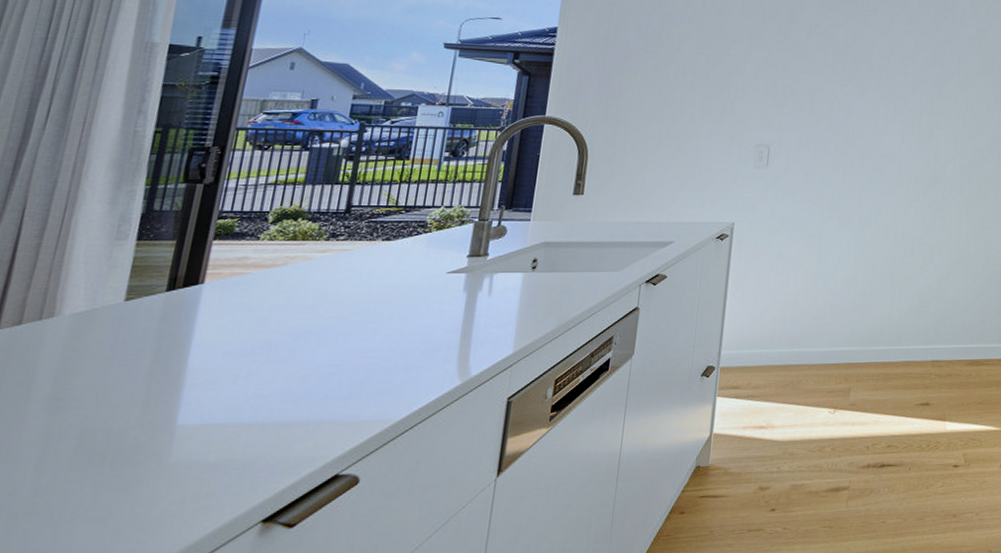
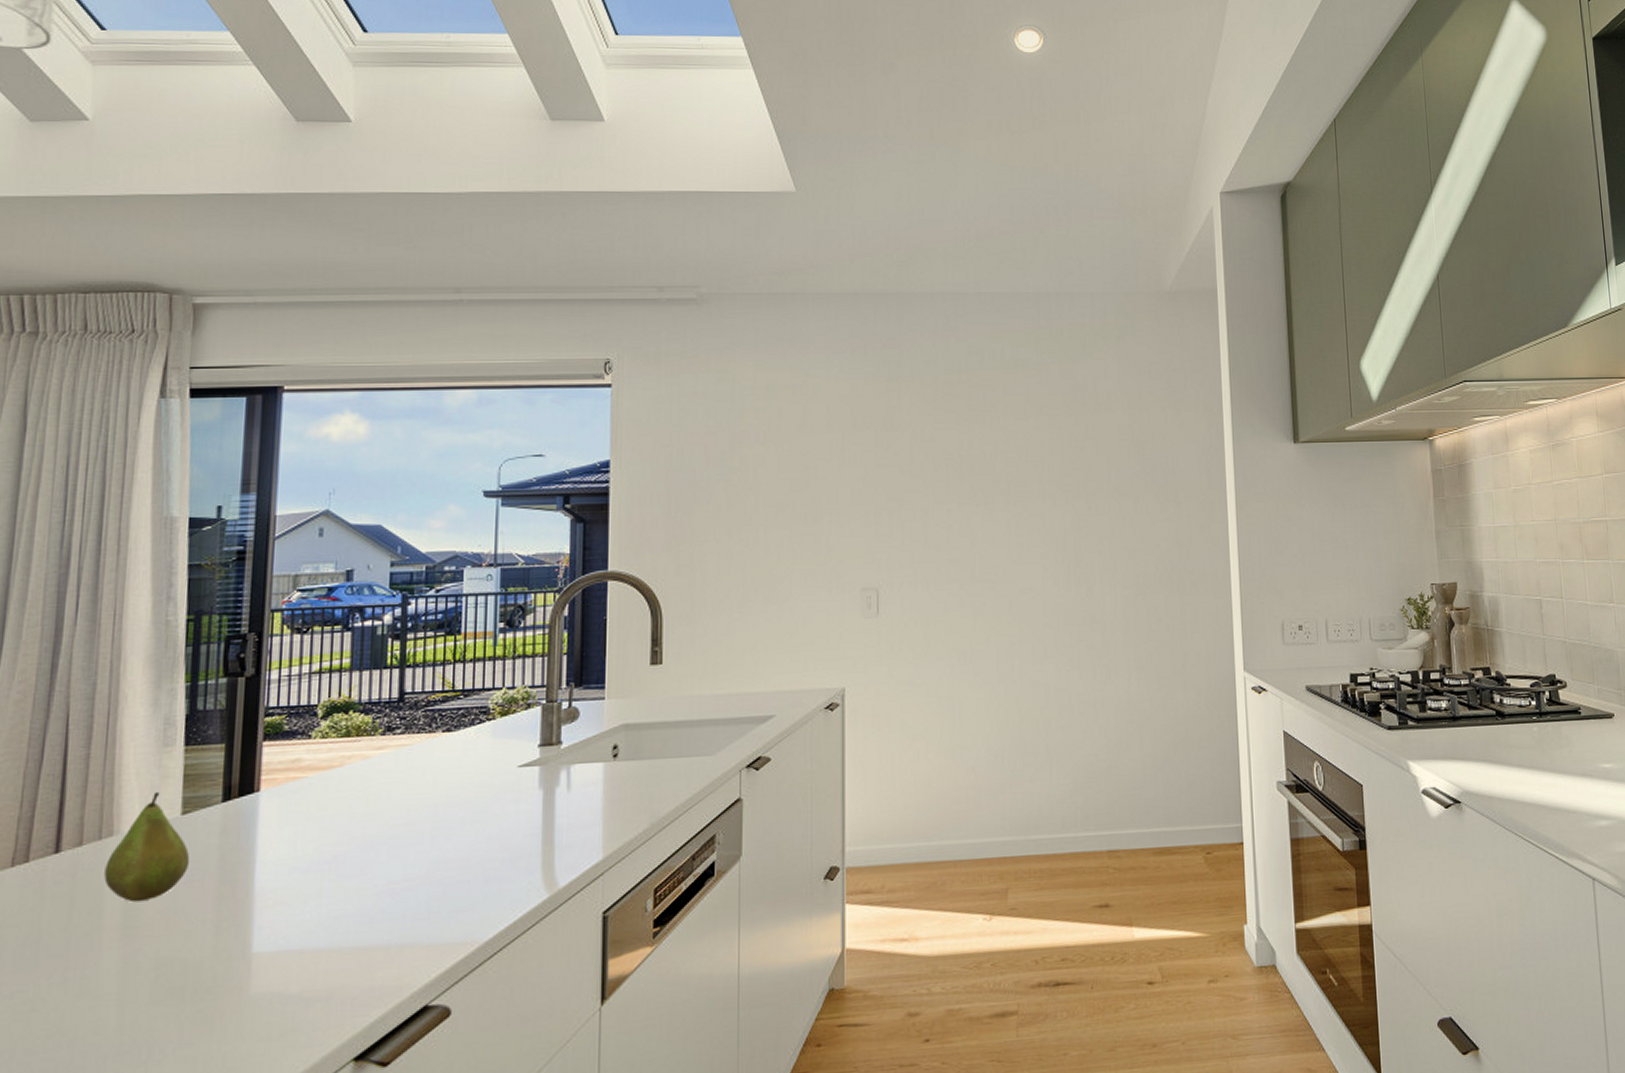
fruit: none [38,279,128,377] -> present [104,791,190,903]

